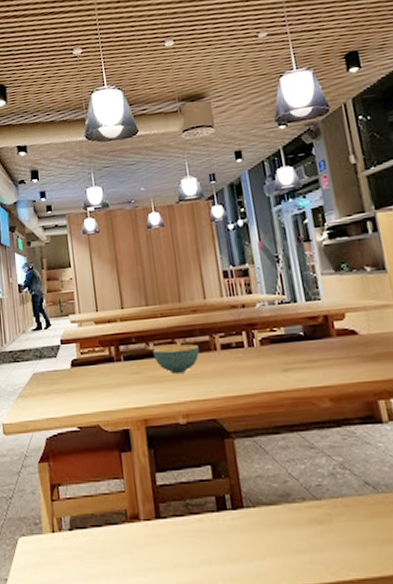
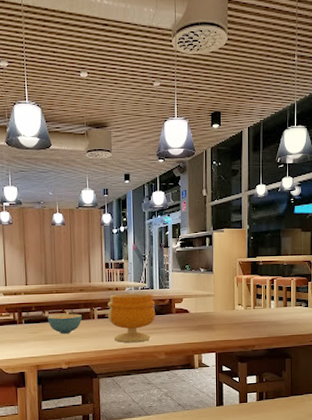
footed bowl: none [233,309,307,385] -> present [108,293,156,343]

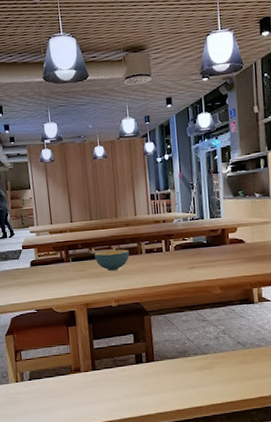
footed bowl: present [108,293,156,343] -> none [155,224,208,278]

